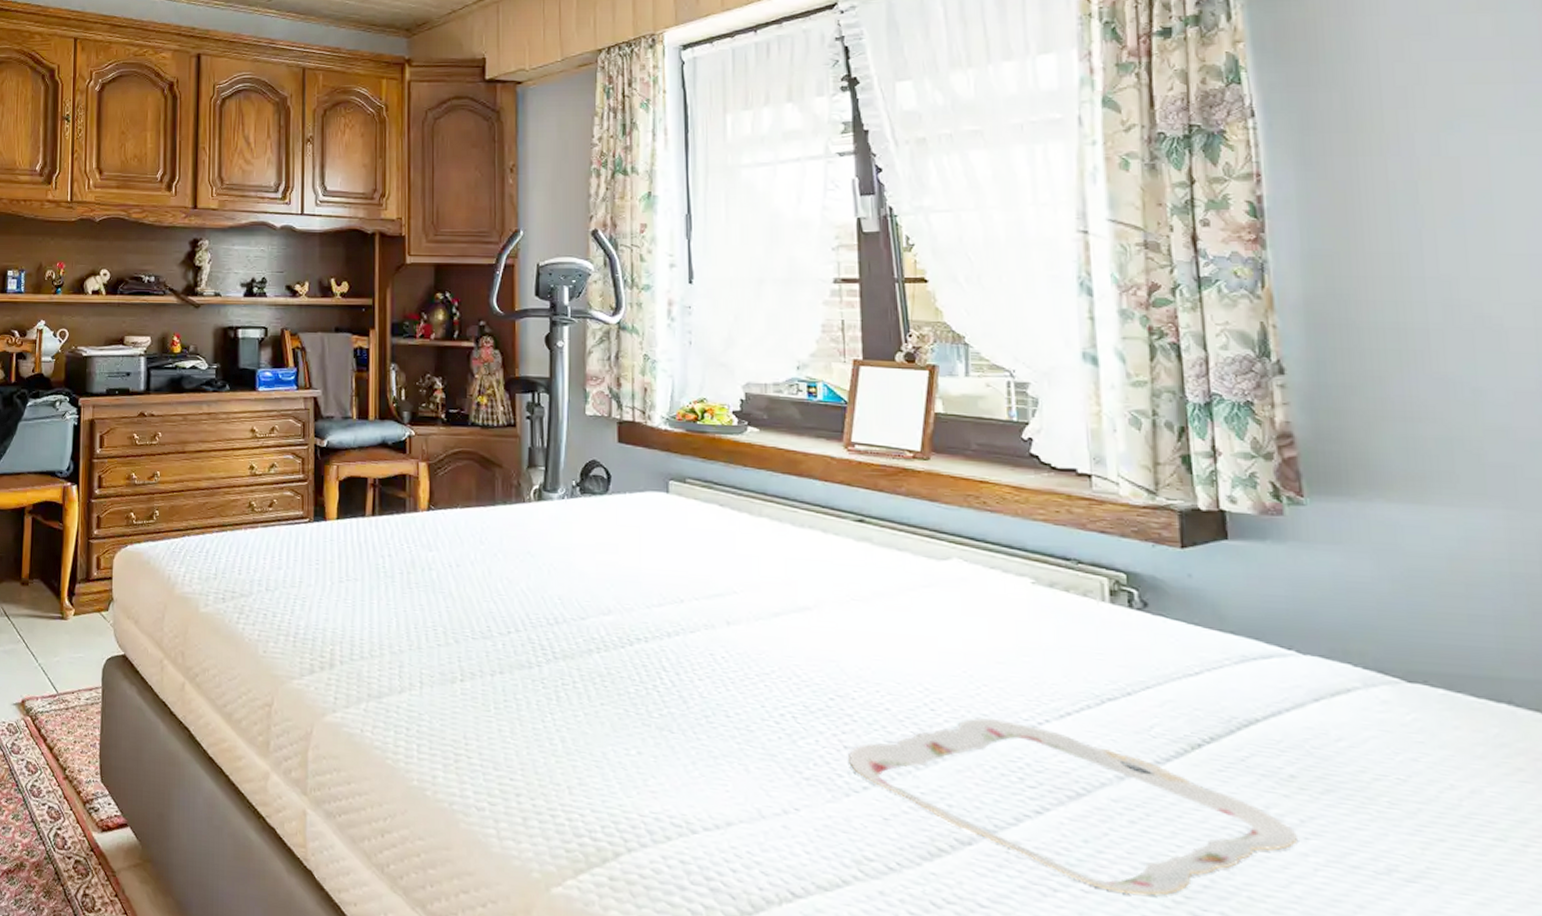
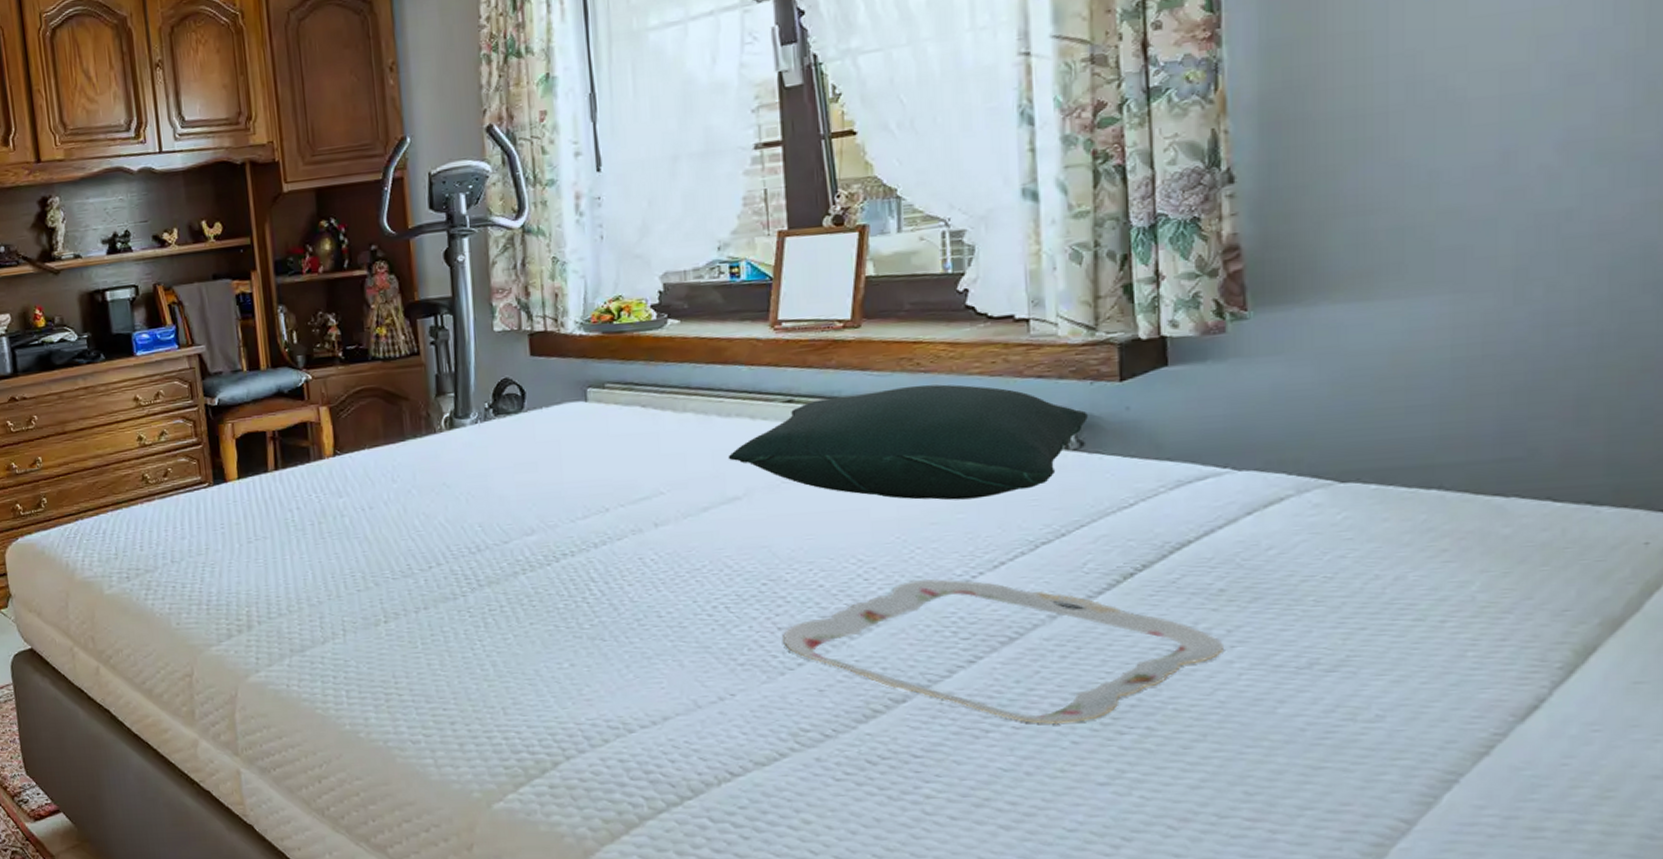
pillow: none [800,523,1151,644] -> present [728,384,1088,500]

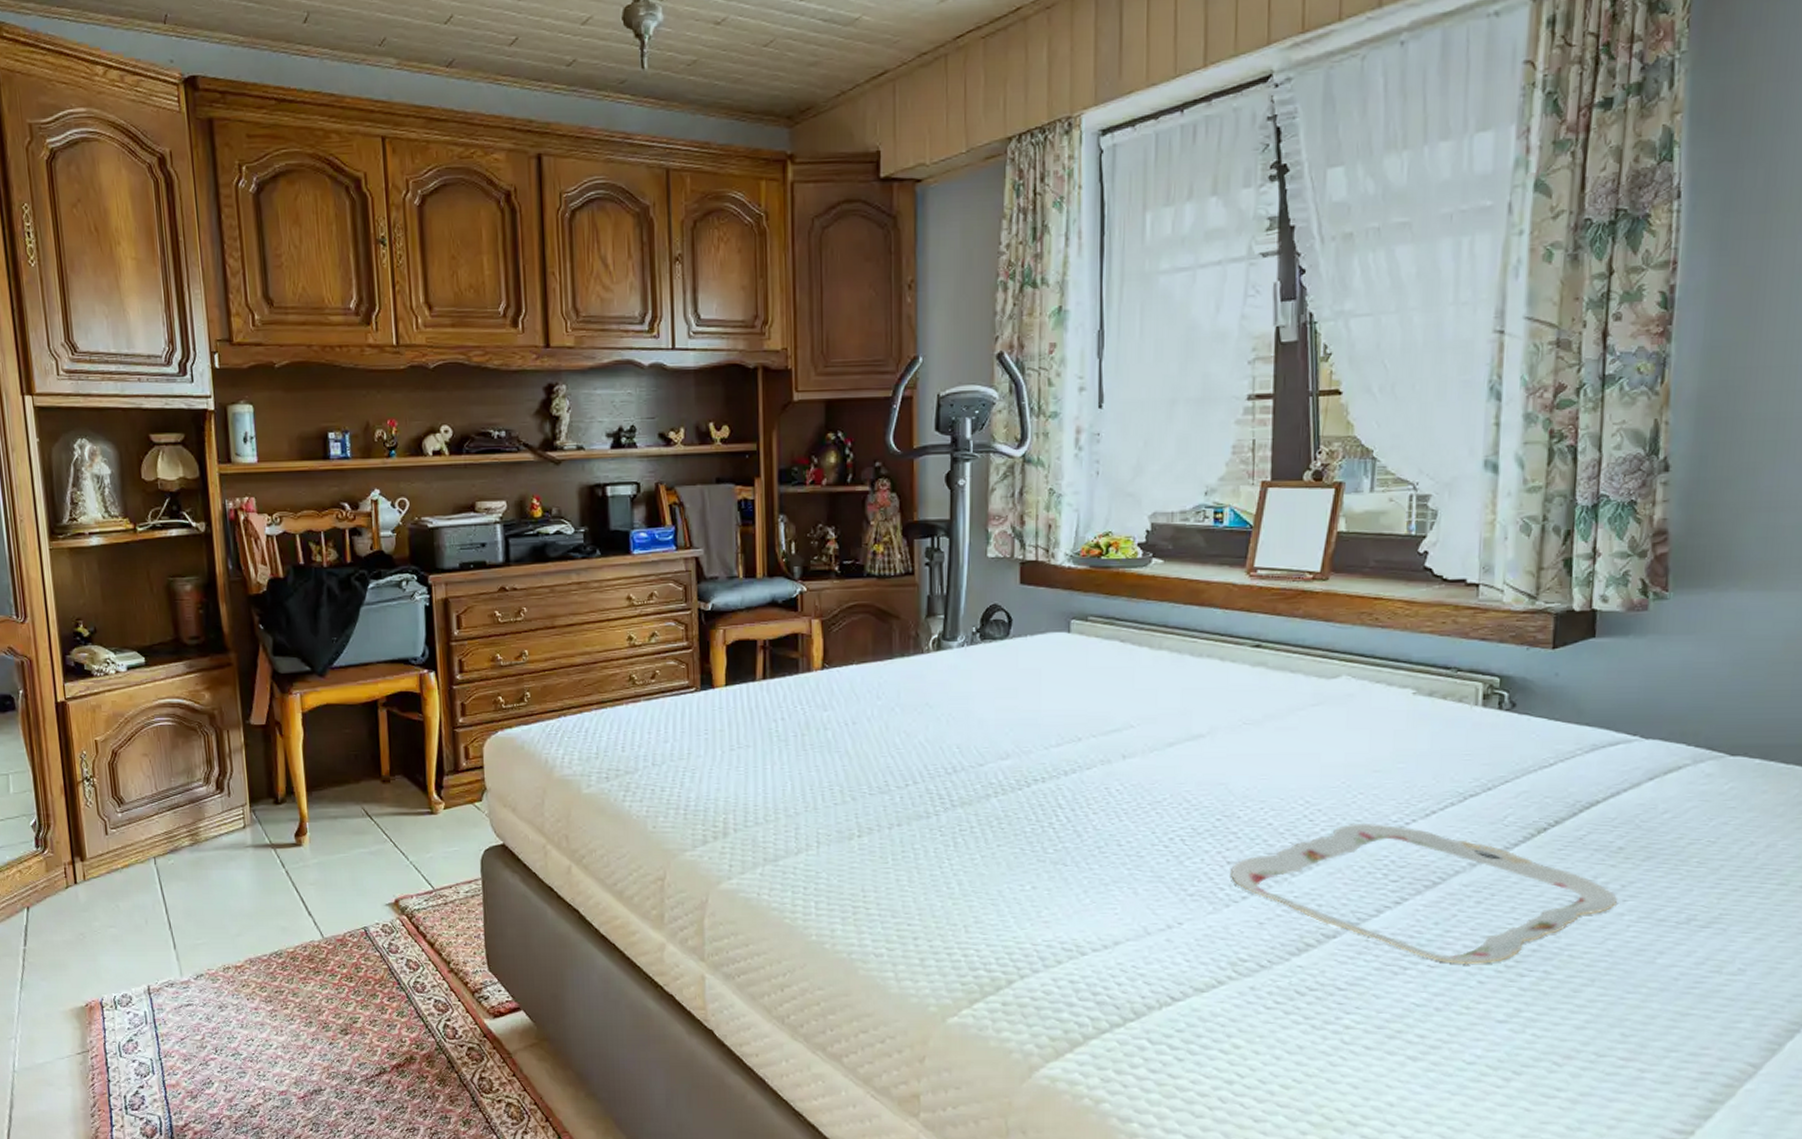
pillow: present [728,384,1088,500] -> none [1196,639,1522,750]

